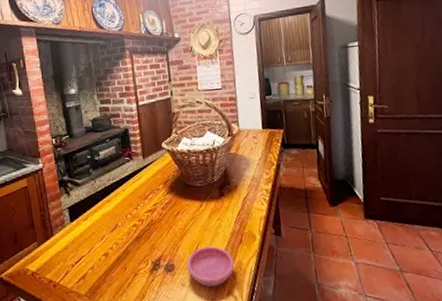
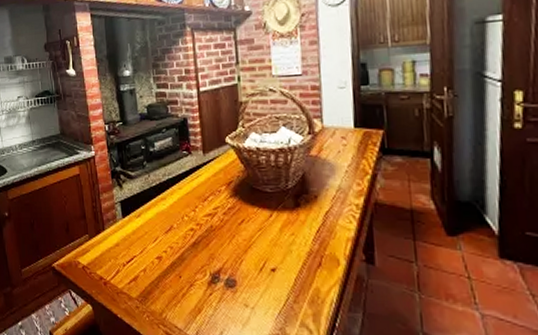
saucer: present [186,246,234,288] -> none [251,265,310,314]

